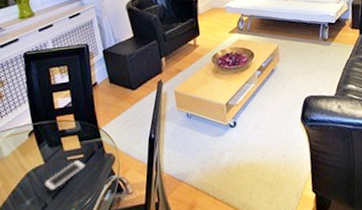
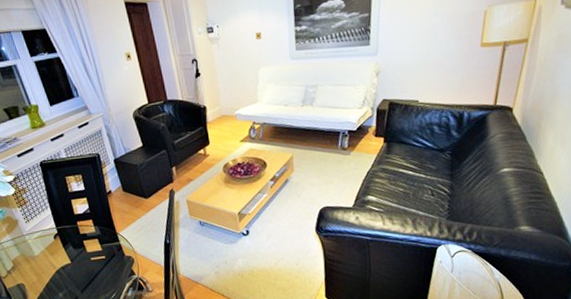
cell phone: present [44,159,85,191] -> none [73,260,108,286]

